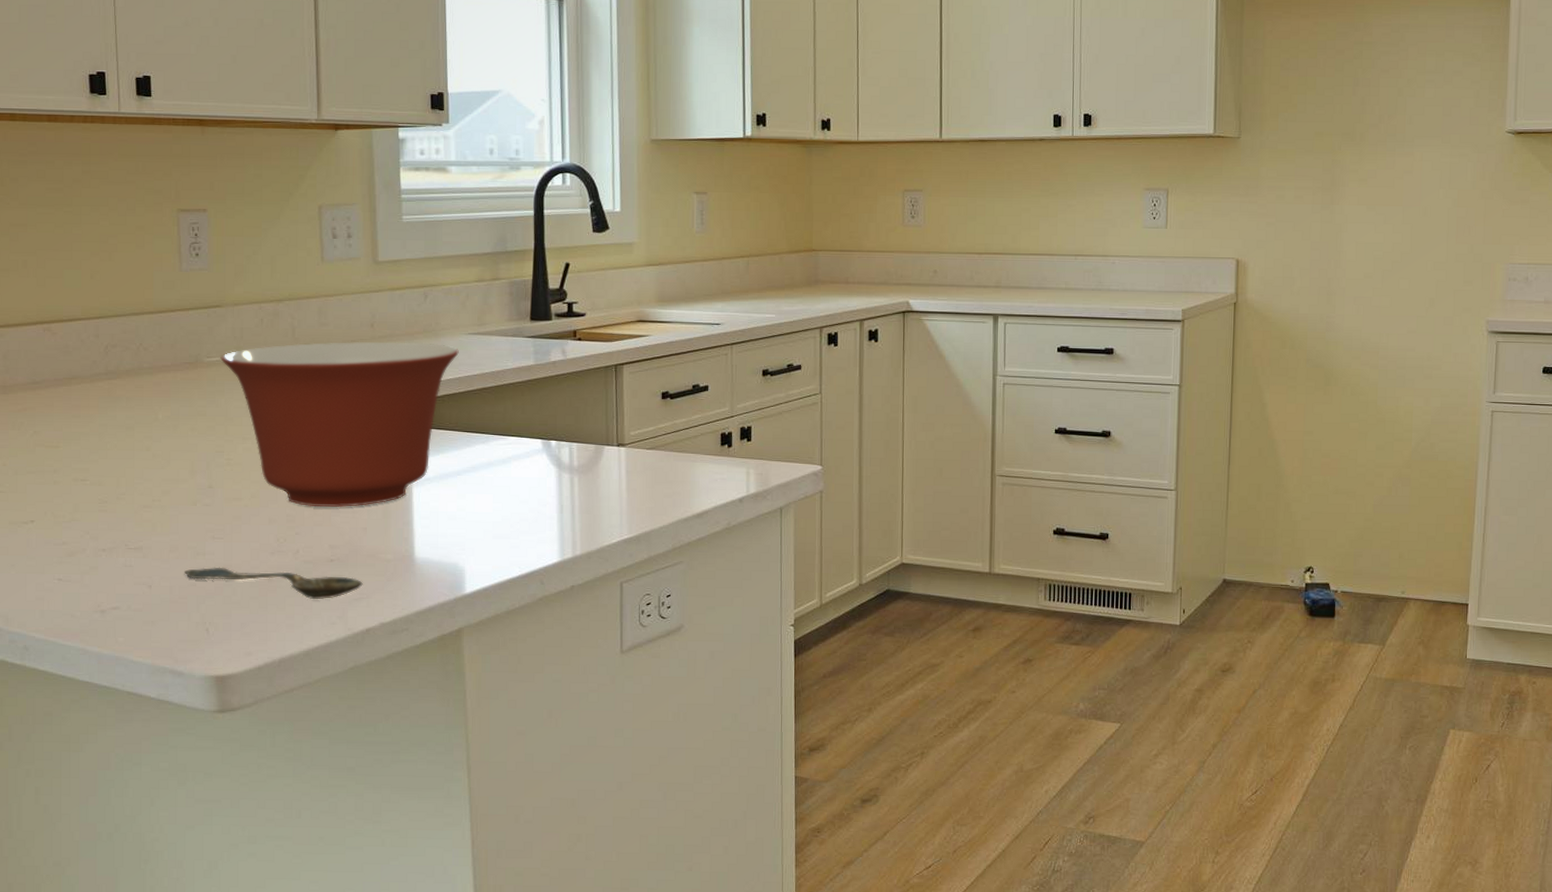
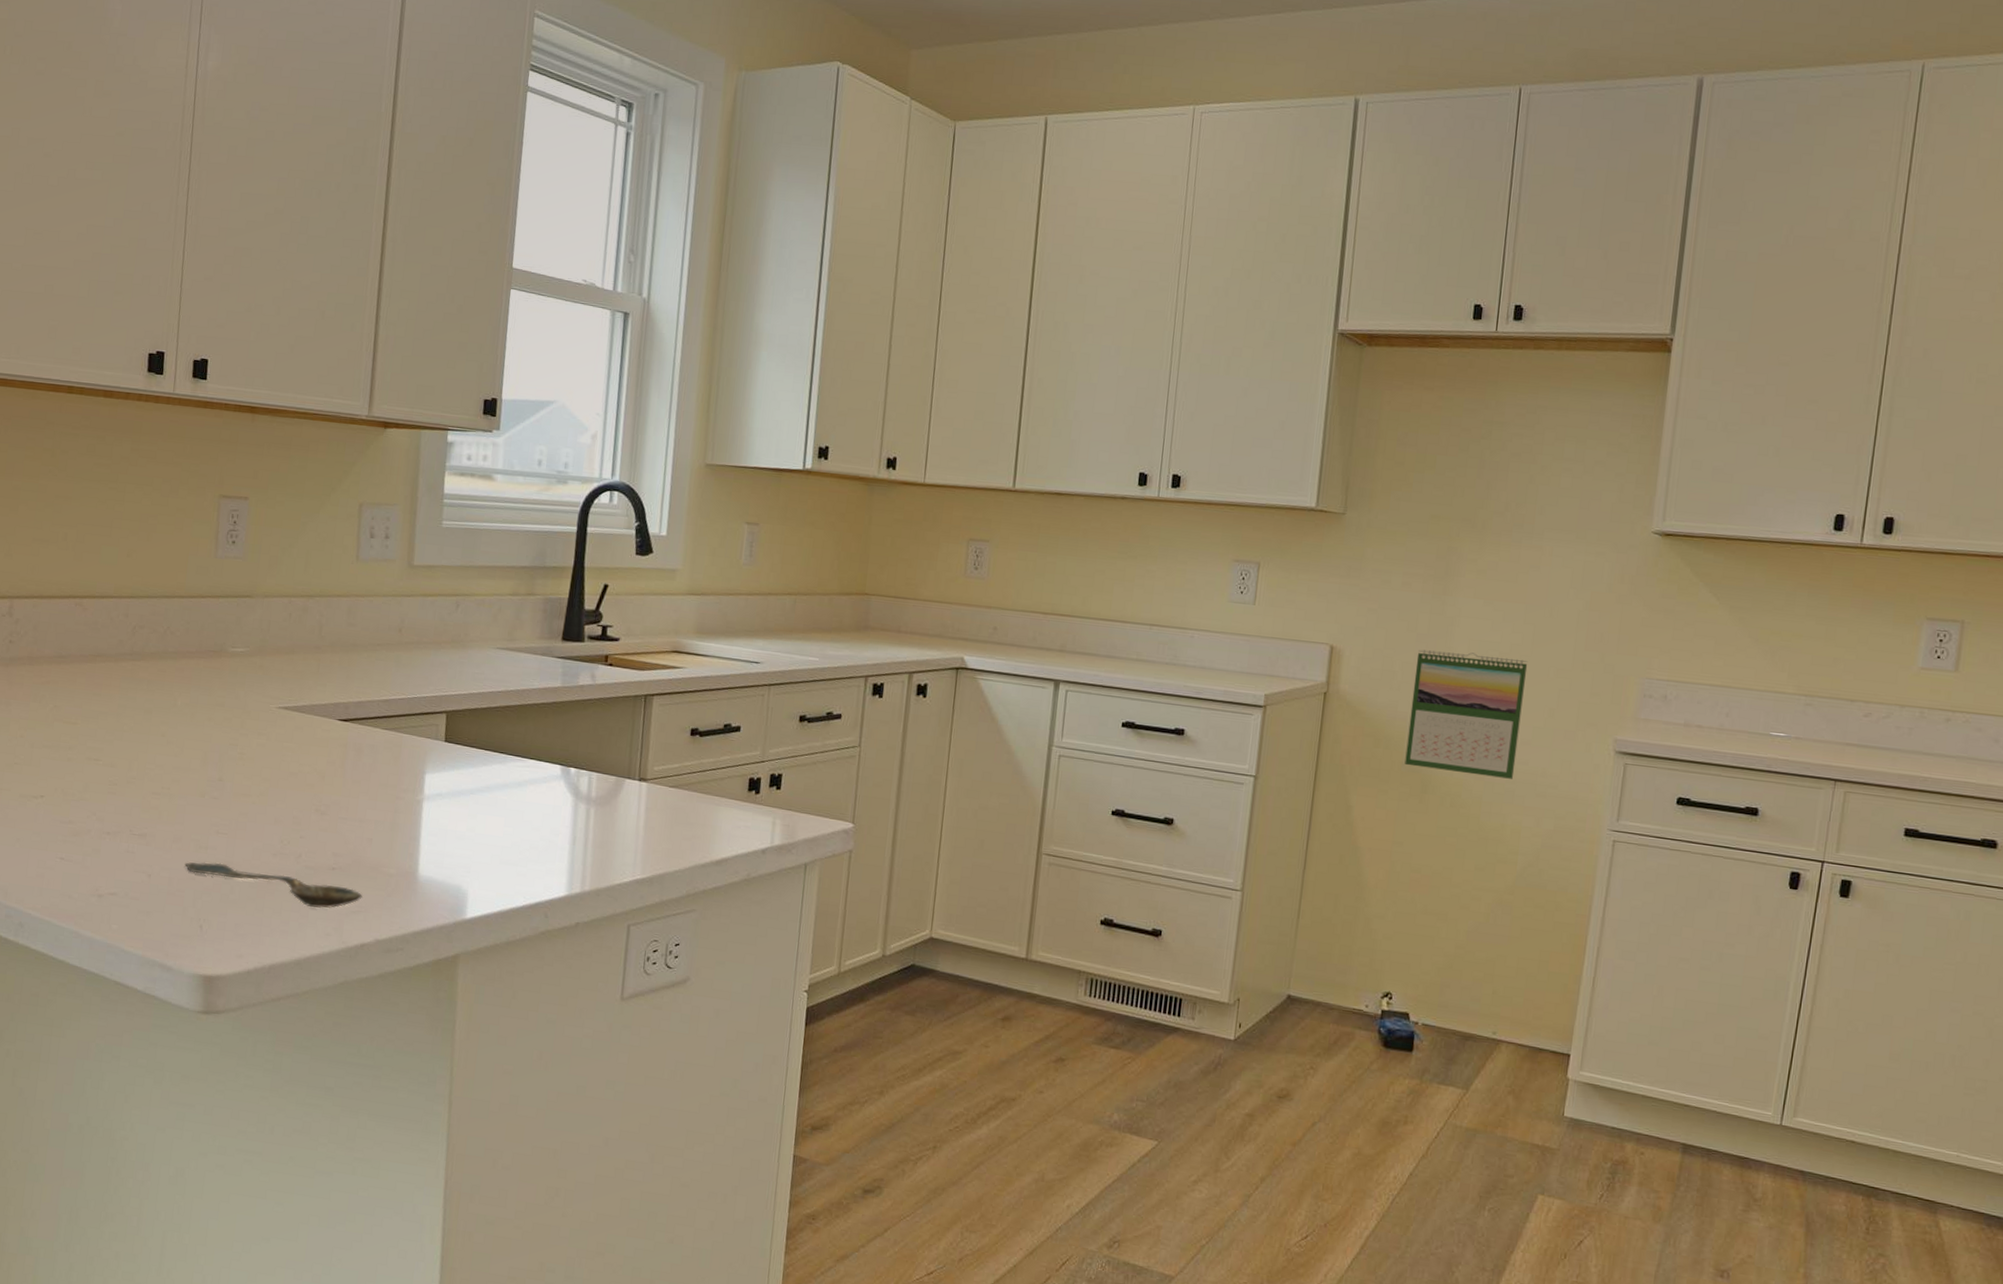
mixing bowl: present [220,341,459,507] -> none [245,641,486,816]
calendar: none [1309,254,1409,365] -> present [1404,649,1528,779]

